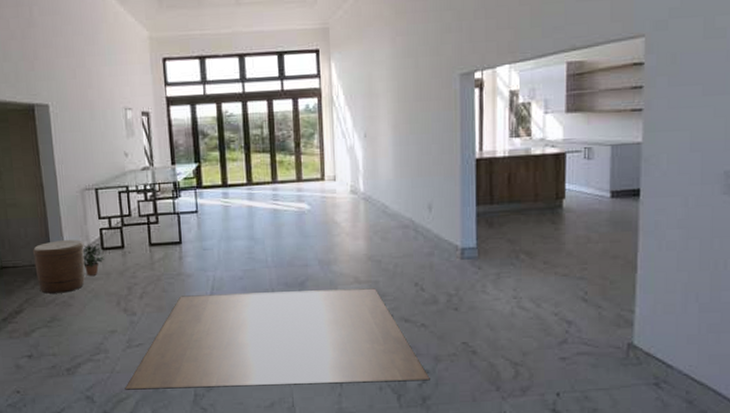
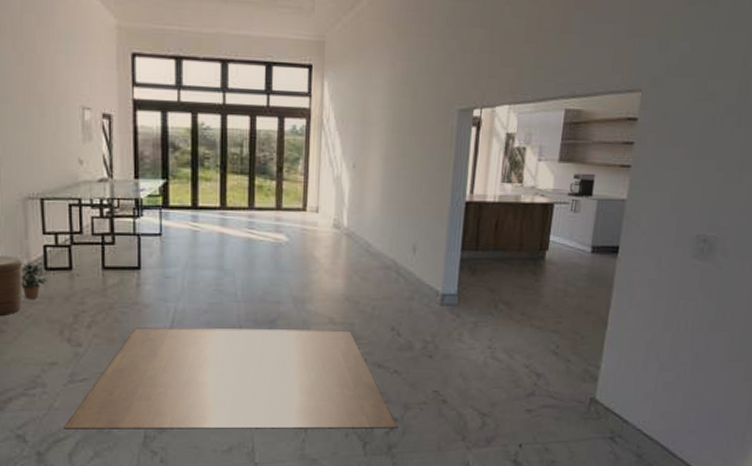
coffee maker: none [579,120,606,145] -> present [568,173,595,197]

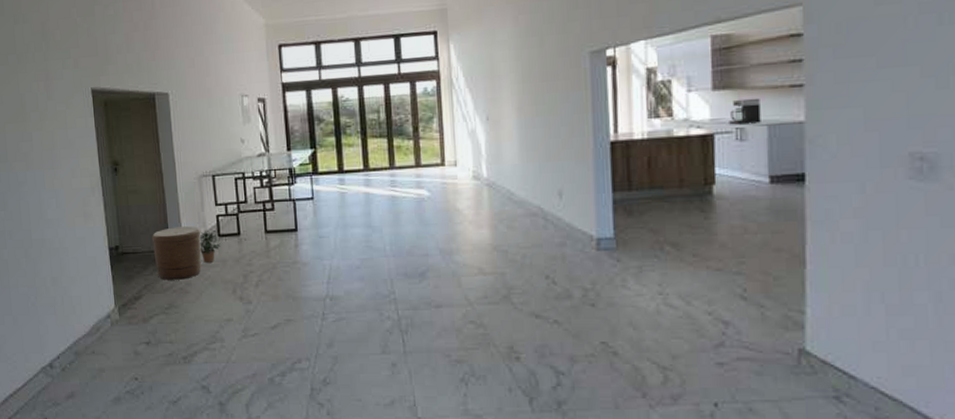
wood floor panel: present [63,327,398,429] -> none [240,280,566,382]

